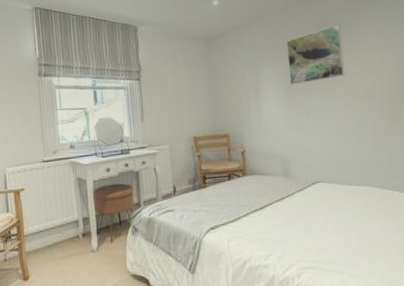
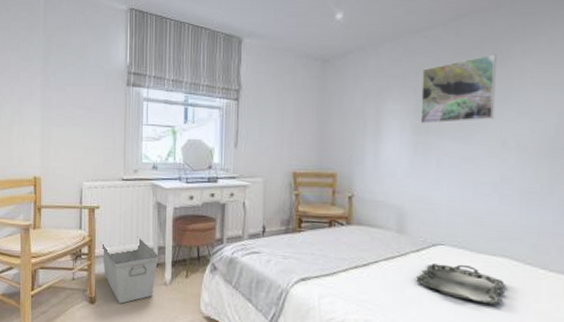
storage bin: none [28,211,85,276] -> present [100,236,159,304]
serving tray: none [303,196,372,226] -> present [416,264,506,305]

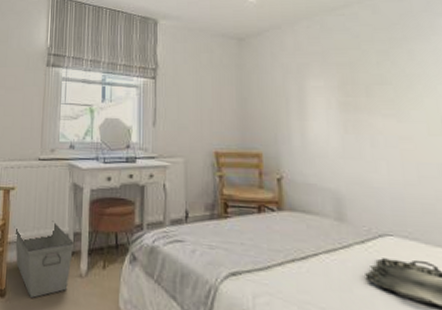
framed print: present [420,54,497,124] -> none [342,29,428,101]

